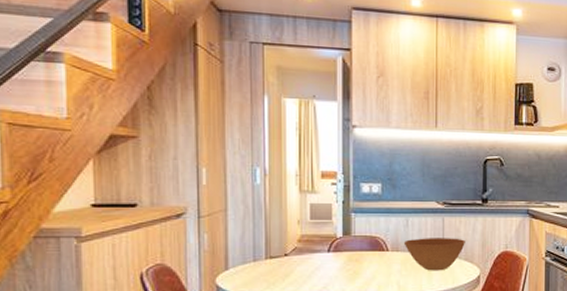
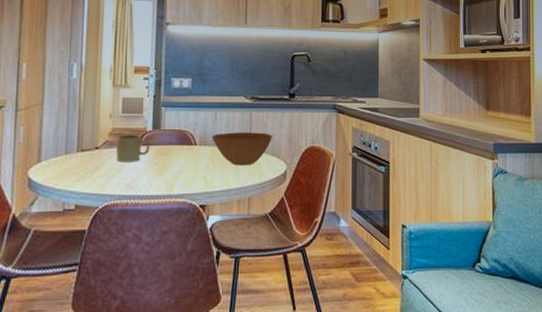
mug: none [306,241,341,269] -> present [116,135,150,162]

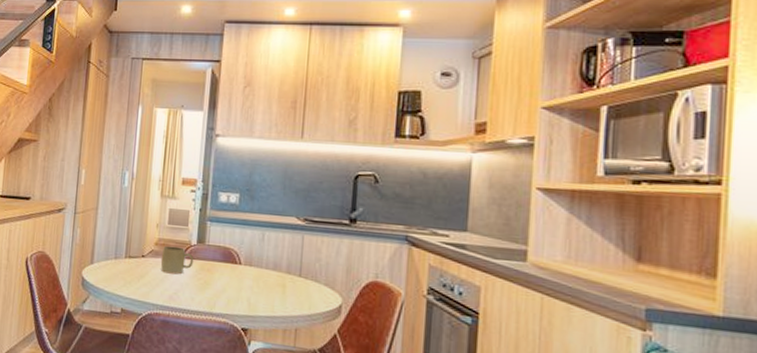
bowl: present [212,132,272,166] -> none [259,254,327,294]

